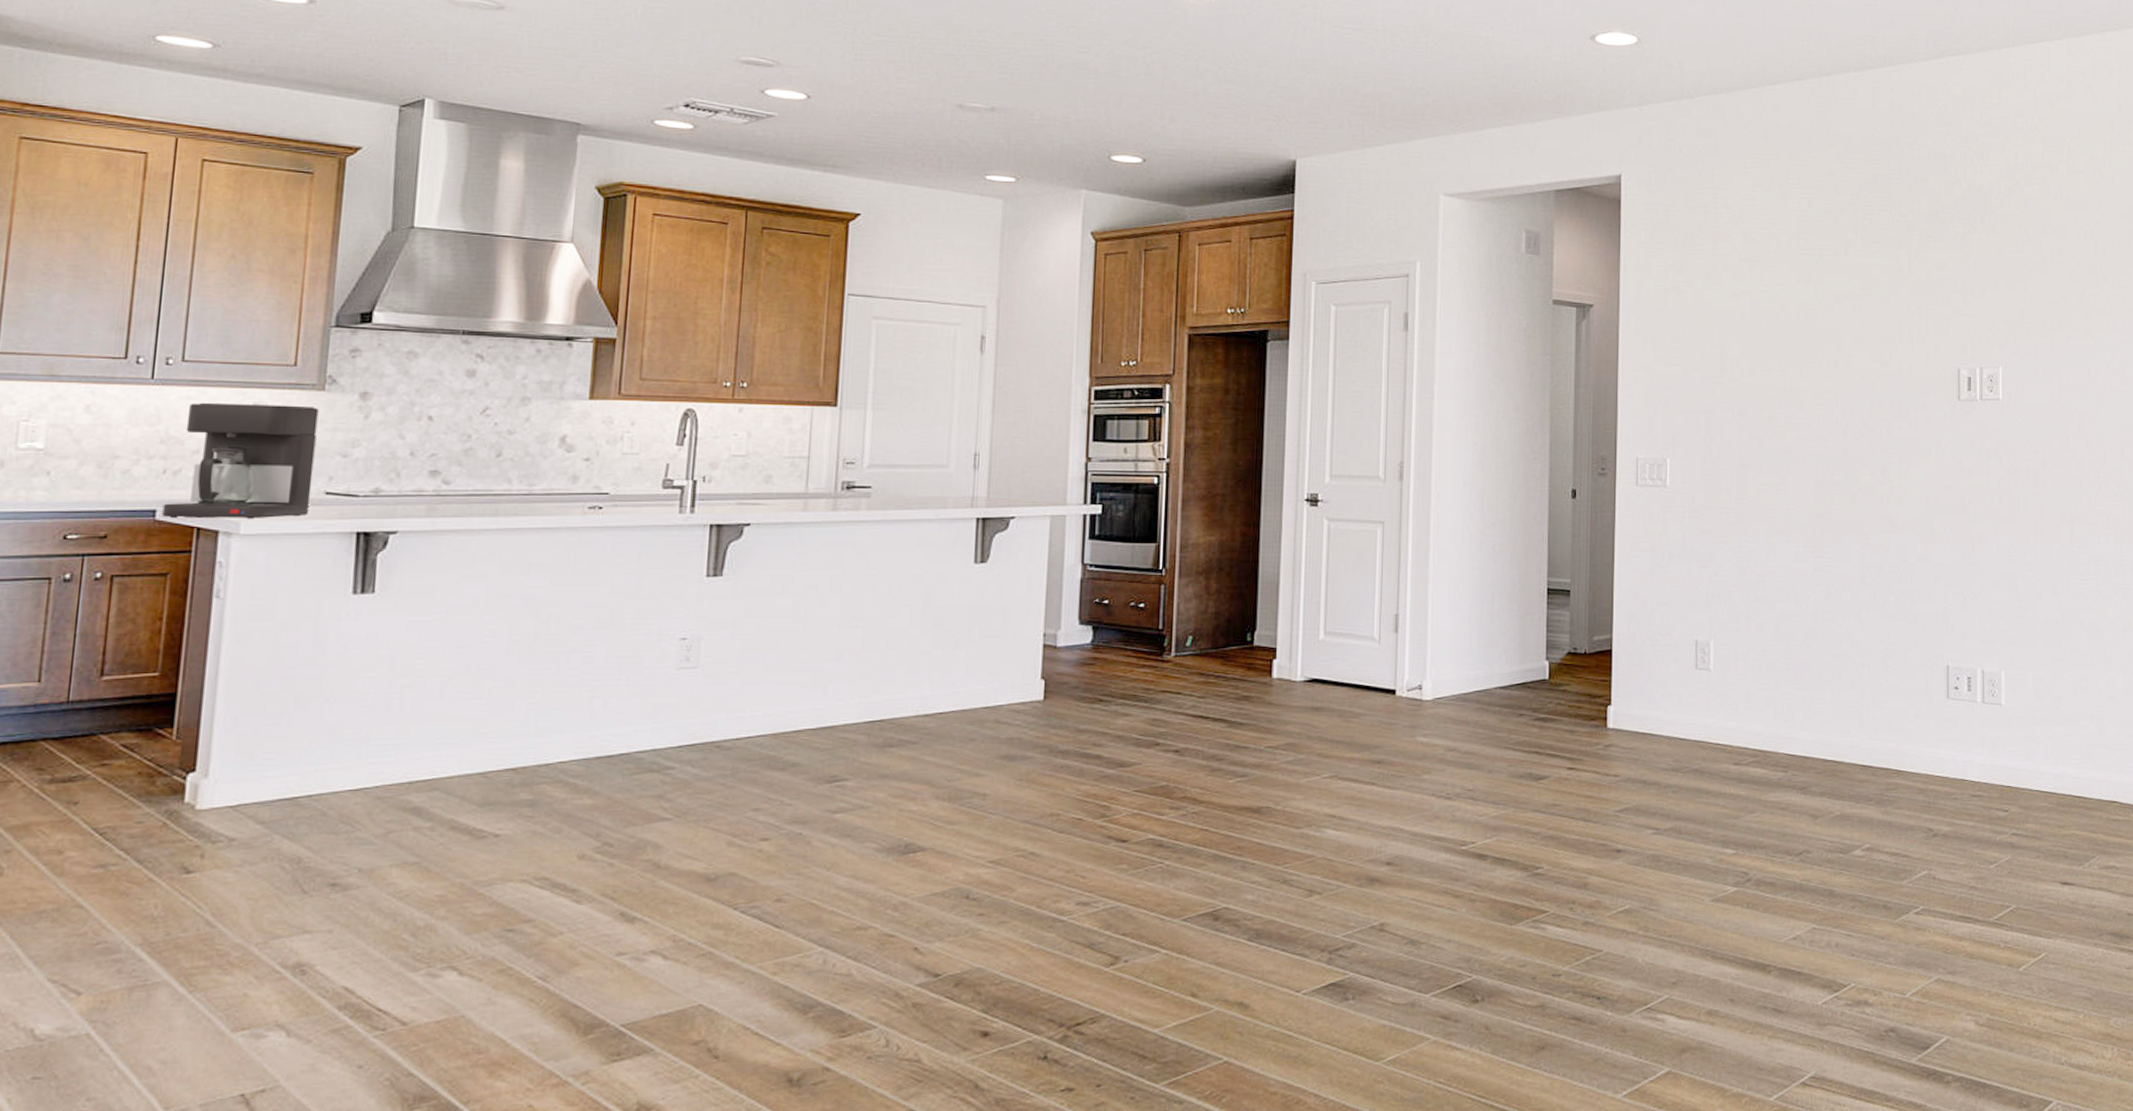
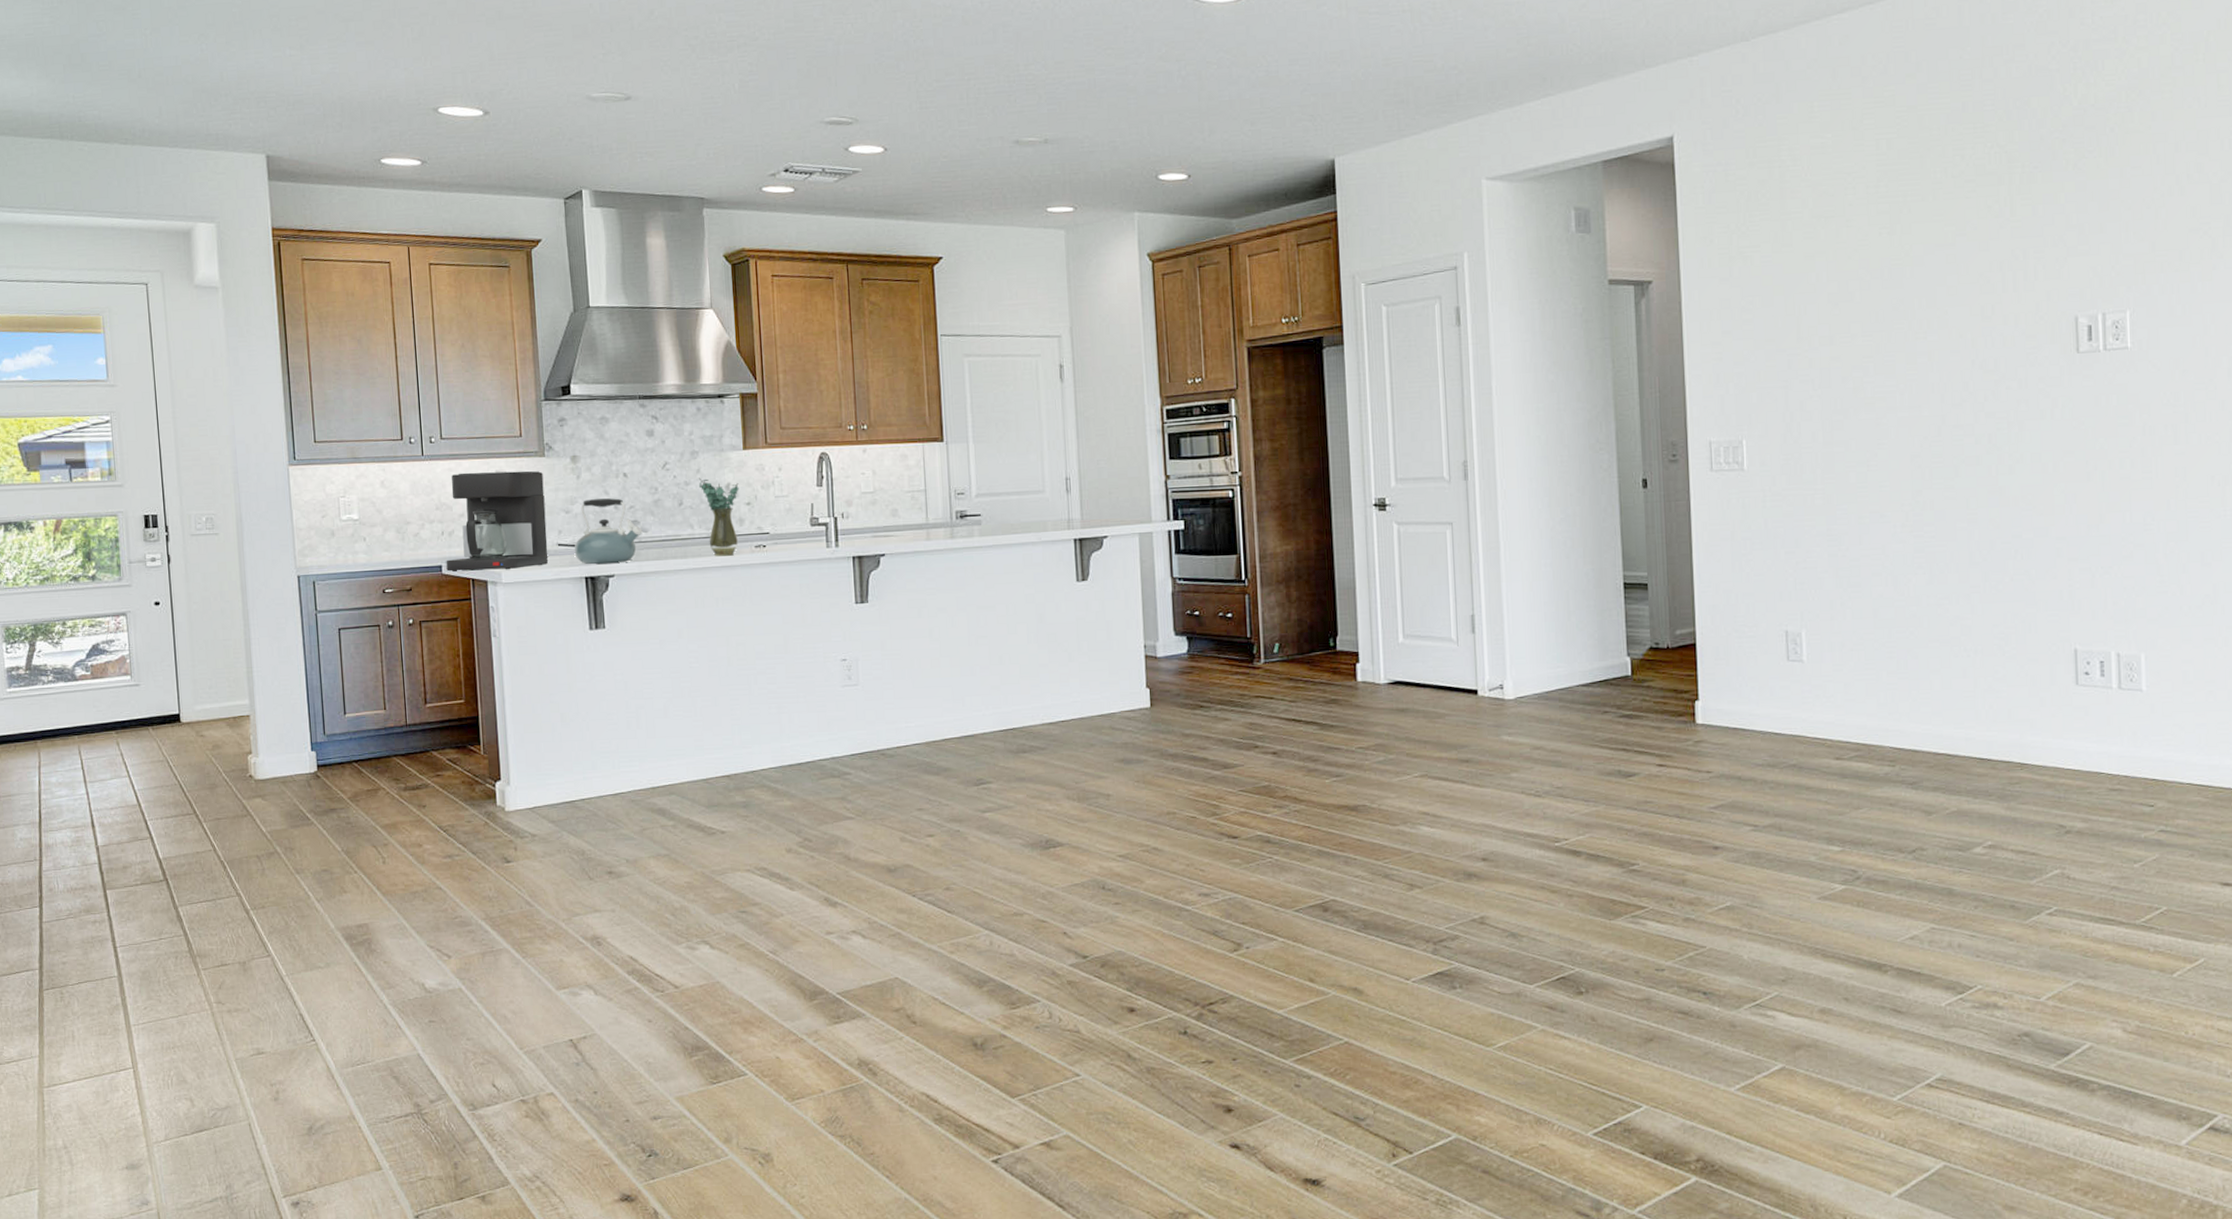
kettle: none [346,443,444,519] -> present [574,498,643,565]
vase: none [526,427,578,517] -> present [699,478,739,557]

